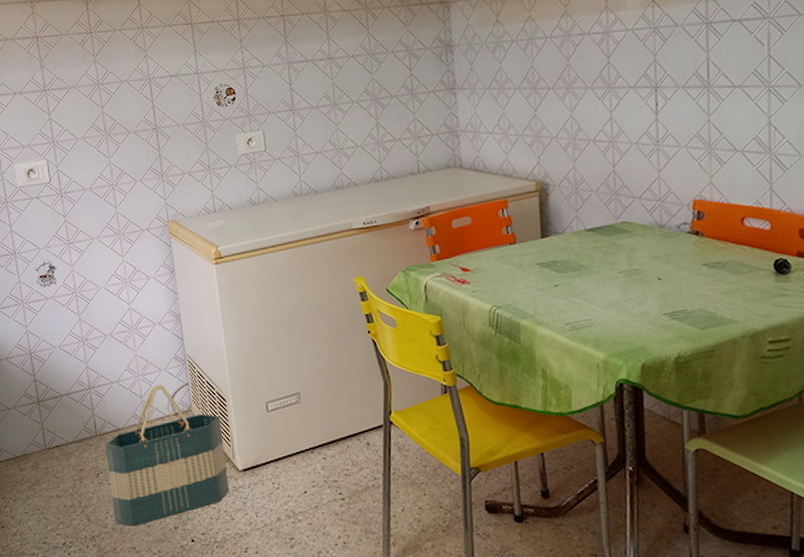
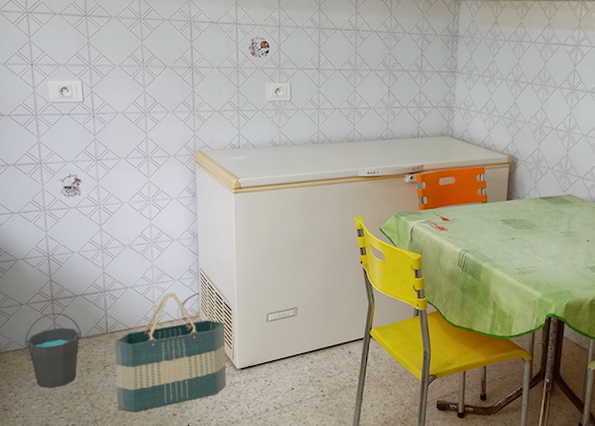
bucket: none [15,415,71,501] -> present [25,312,82,388]

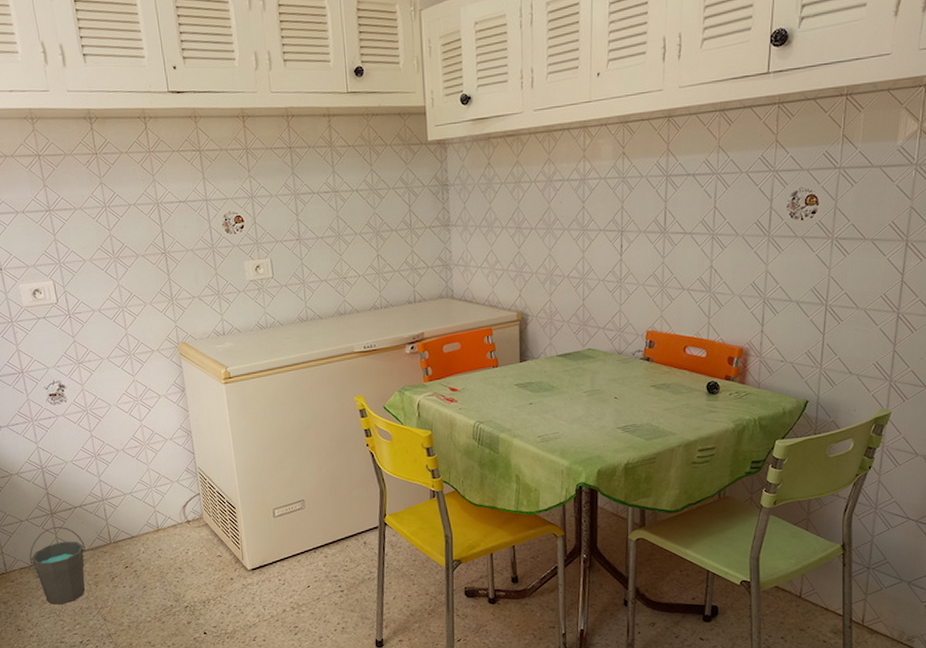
tote bag: present [114,292,226,413] -> none [119,495,239,624]

